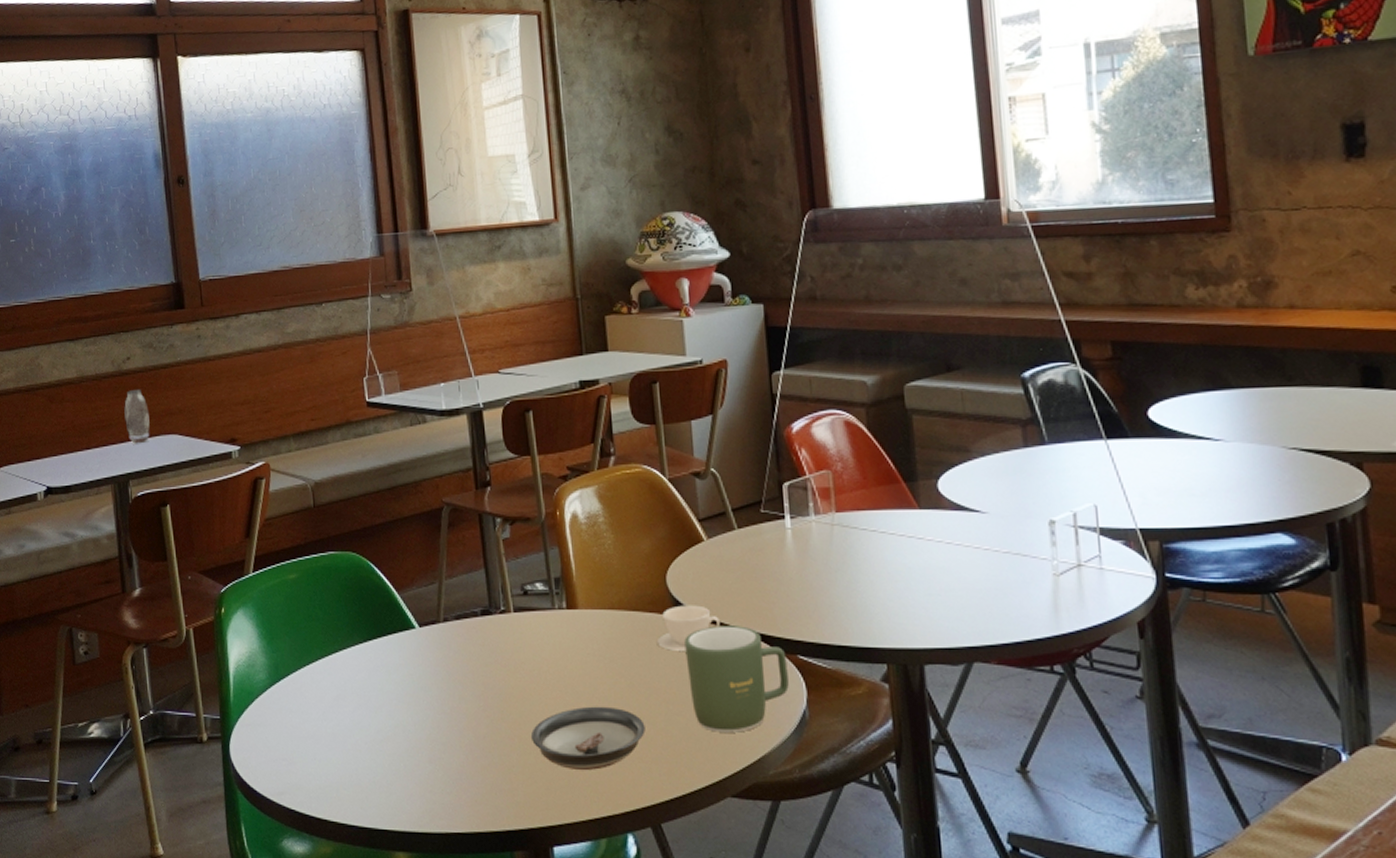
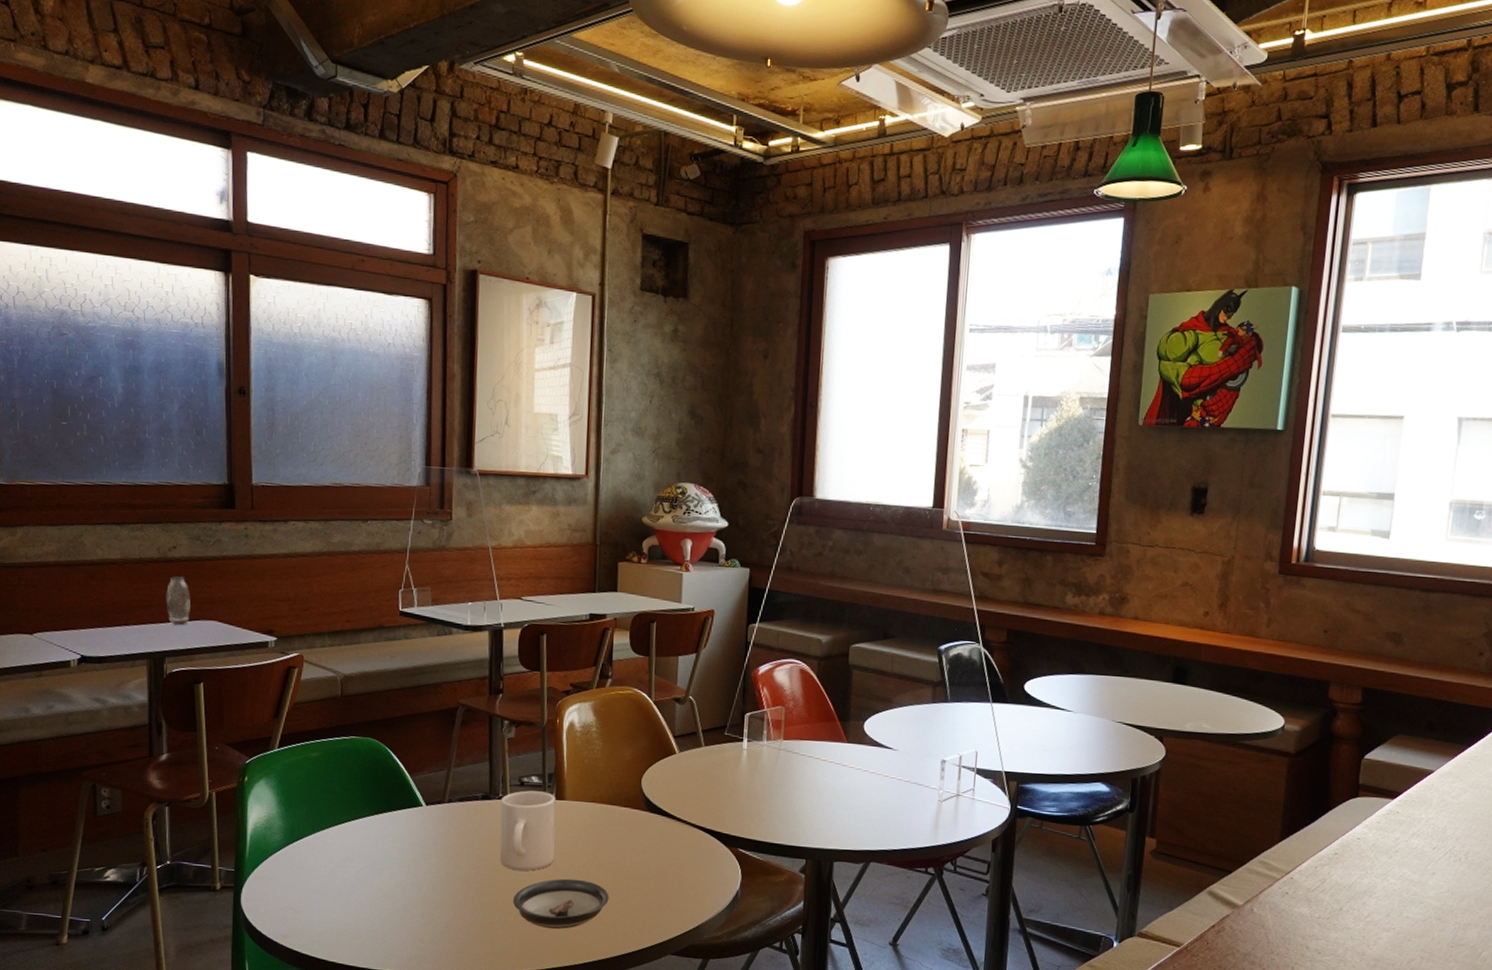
cup: none [503,600,575,699] -> present [499,790,556,871]
teacup: present [656,605,720,651] -> none [627,803,680,839]
mug: present [684,626,789,733] -> none [649,821,730,905]

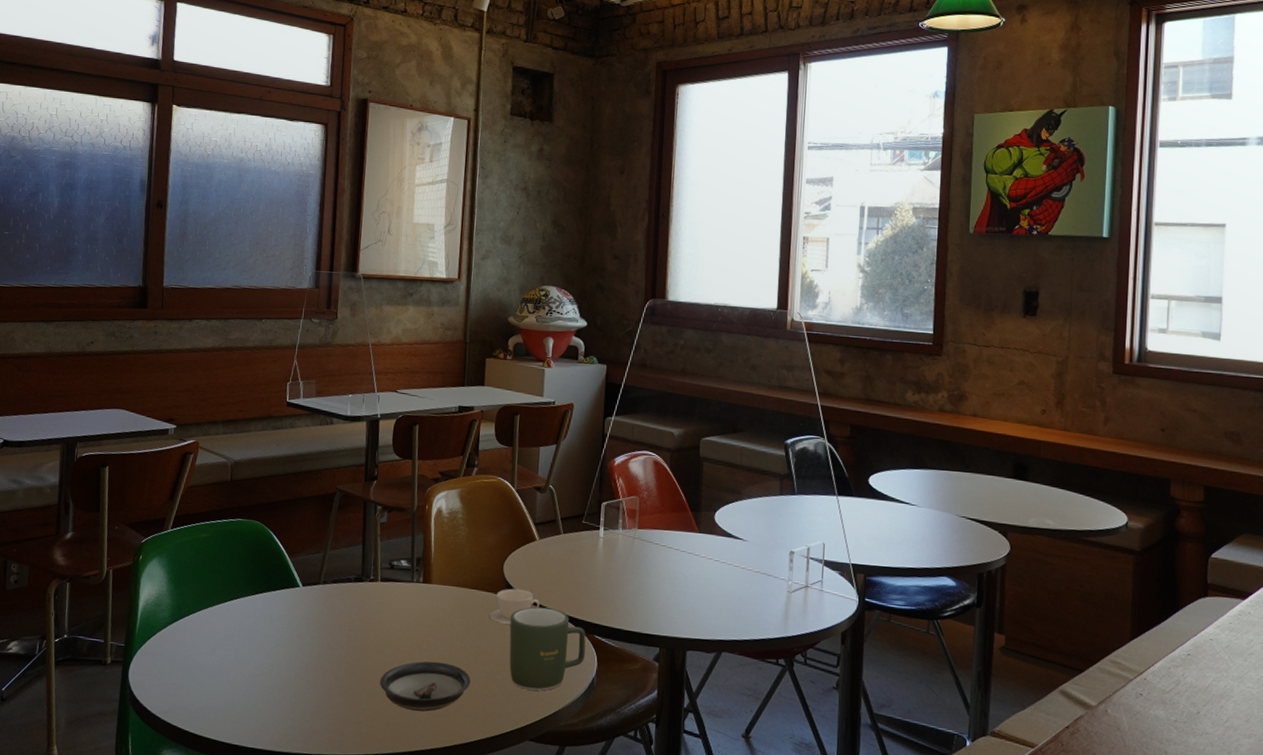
vase: present [166,576,191,626] -> none [81,369,103,414]
cup: present [499,790,556,871] -> none [369,573,423,653]
teacup: none [627,803,680,839] -> present [489,588,540,624]
mug: none [649,821,730,905] -> present [509,607,586,691]

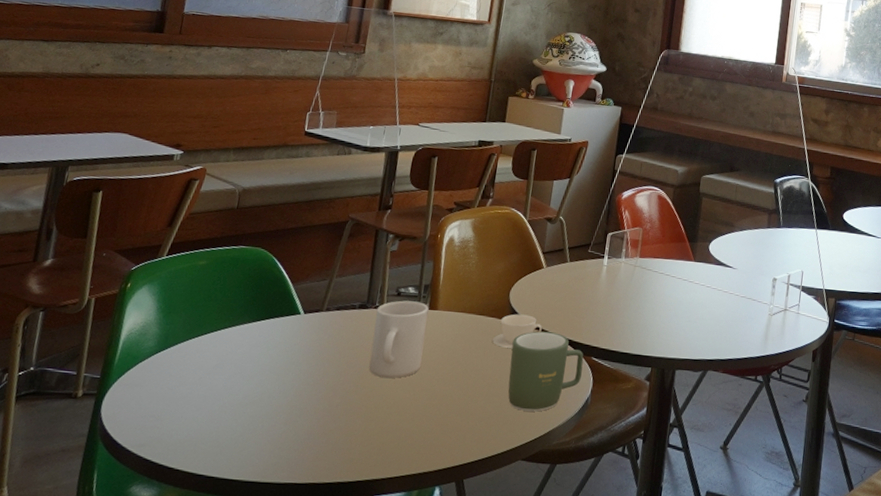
cup: none [369,573,423,653] -> present [369,300,429,378]
saucer: present [379,661,471,712] -> none [375,385,469,436]

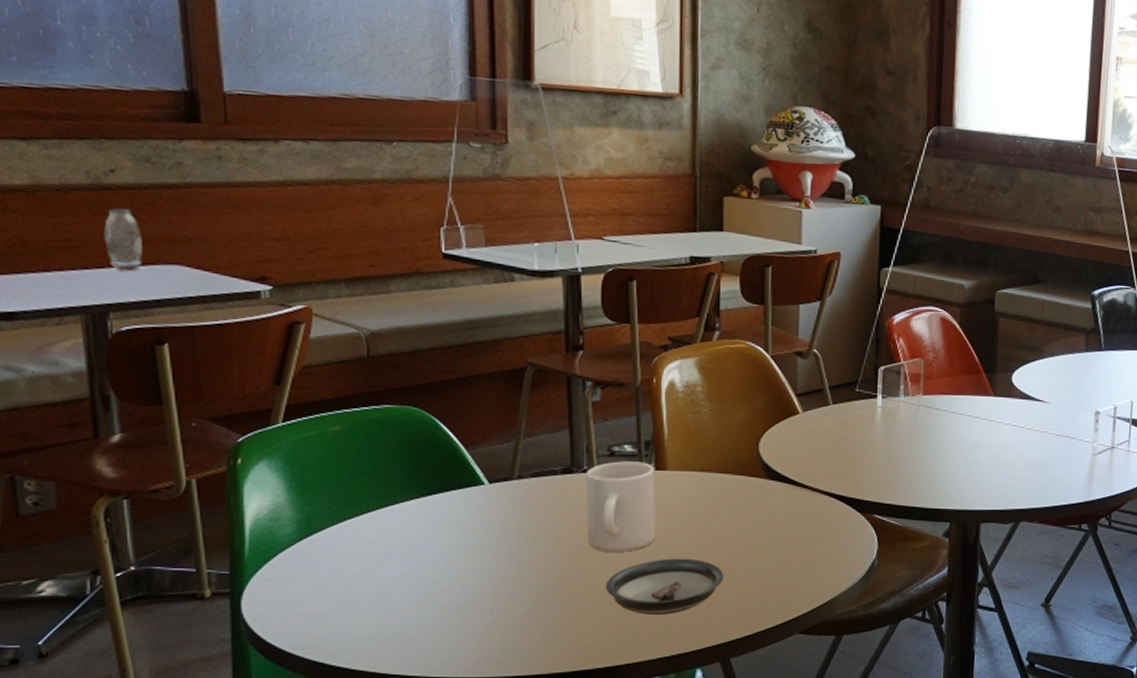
vase: none [78,91,106,137] -> present [104,208,143,272]
saucer: none [375,385,469,436] -> present [605,558,724,616]
teacup: present [492,314,542,348] -> none [743,469,806,510]
mug: present [508,331,584,412] -> none [770,488,864,579]

